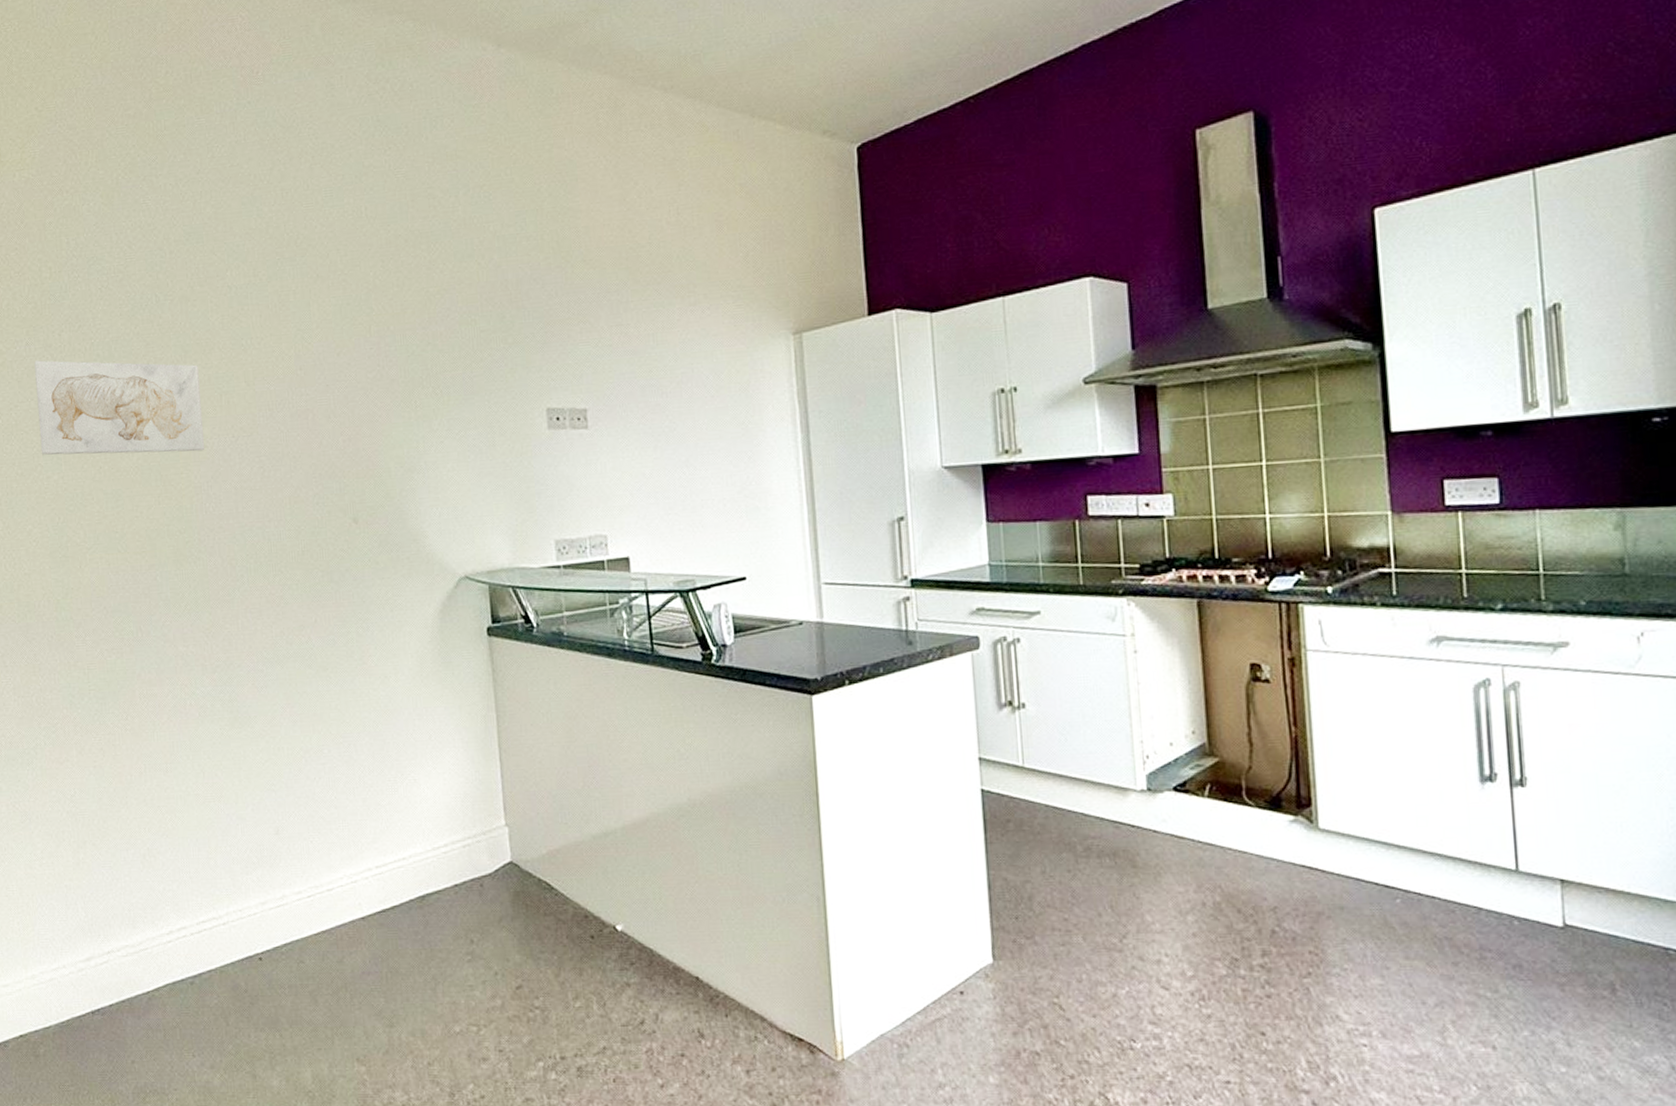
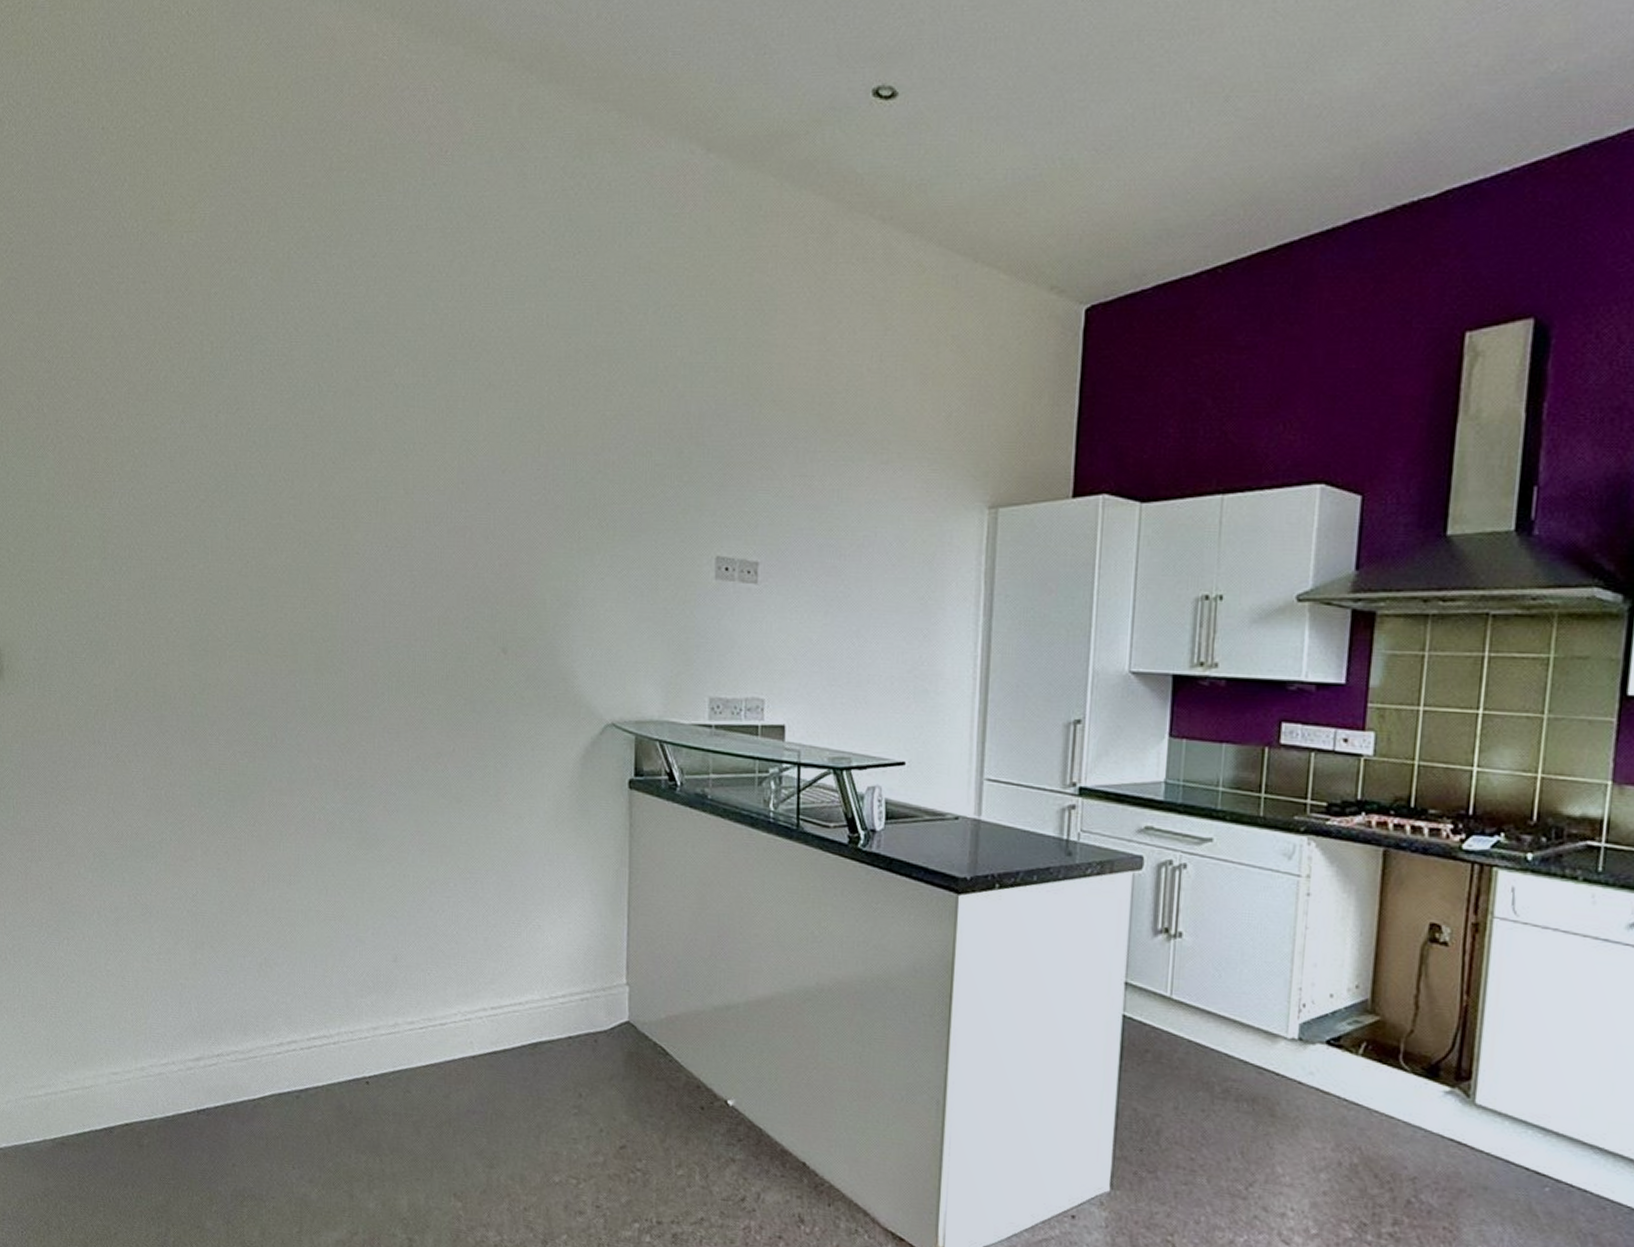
wall art: present [34,360,205,455] -> none [188,440,357,558]

